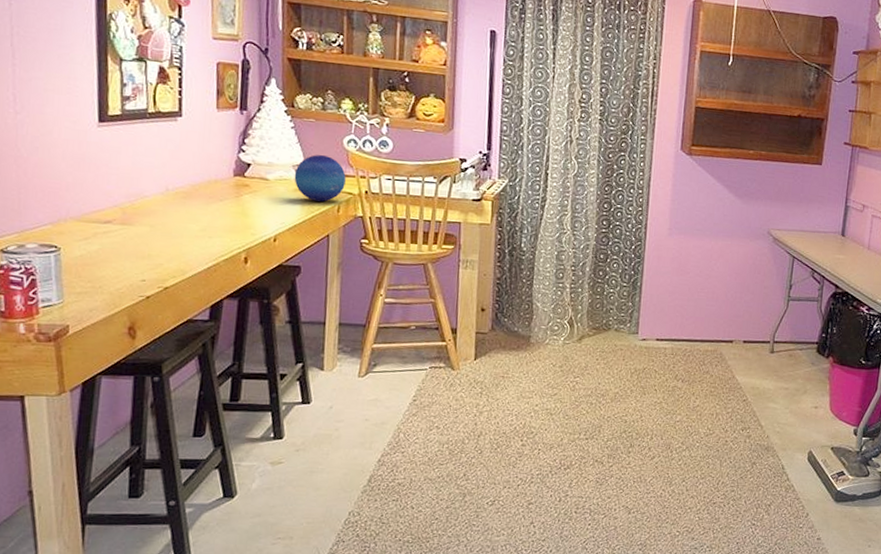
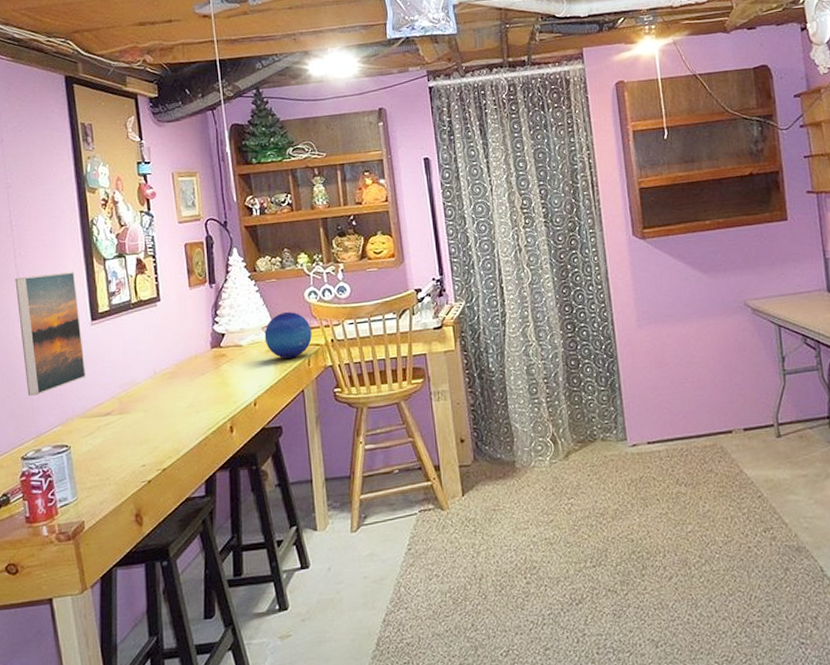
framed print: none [9,57,87,189] -> present [15,272,87,396]

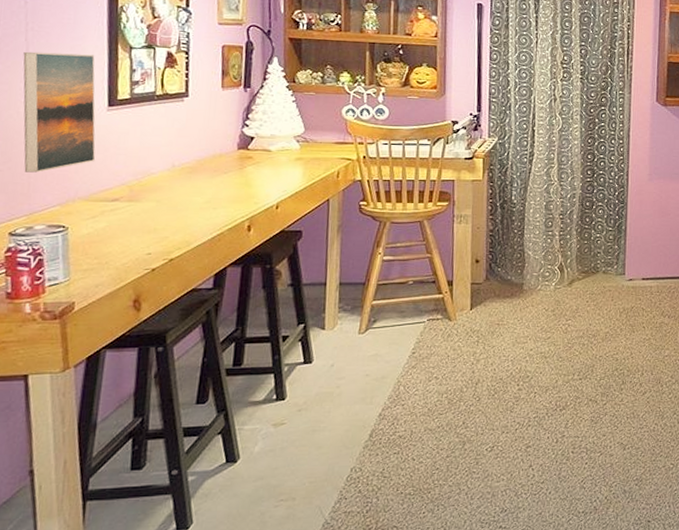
decorative ball: present [264,312,312,359] -> none [295,125,345,168]

